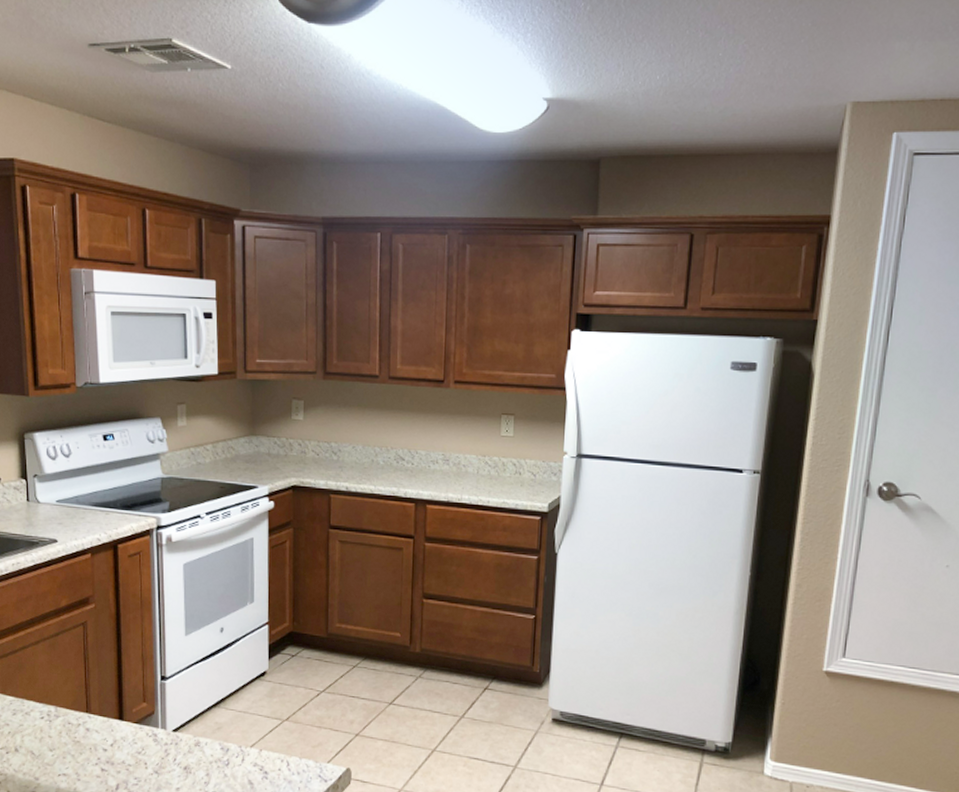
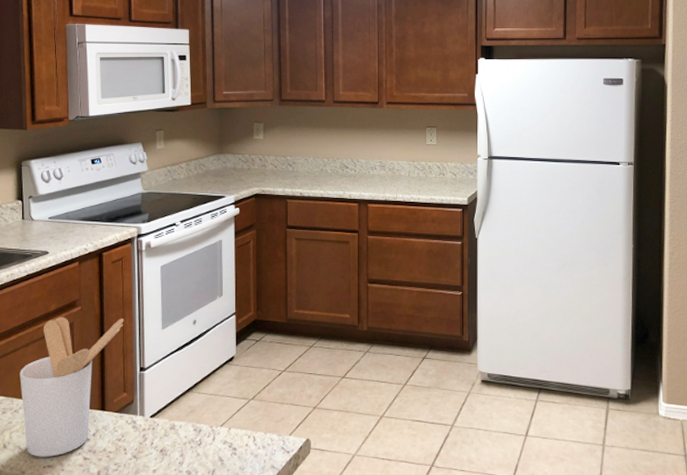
utensil holder: none [30,614,143,765] -> present [20,317,124,457]

